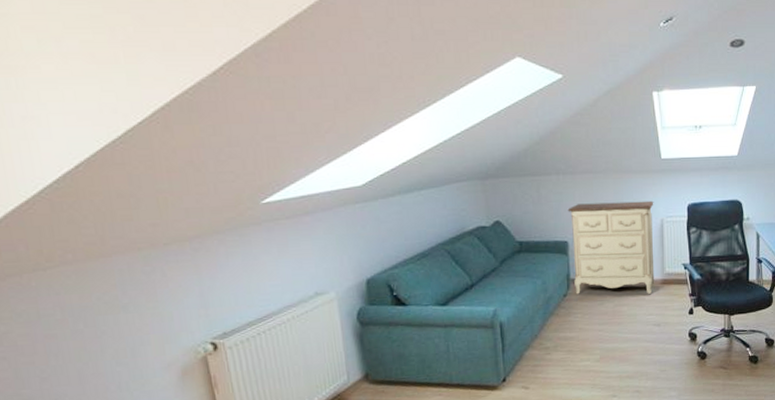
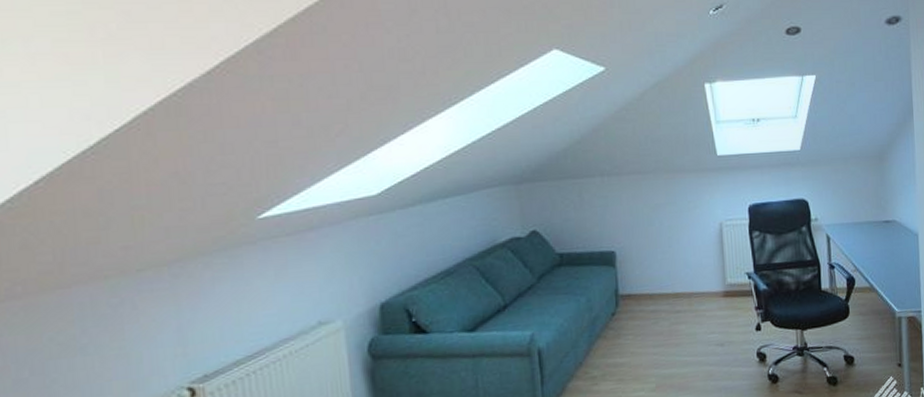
dresser: present [567,200,655,294] -> none [614,202,716,313]

